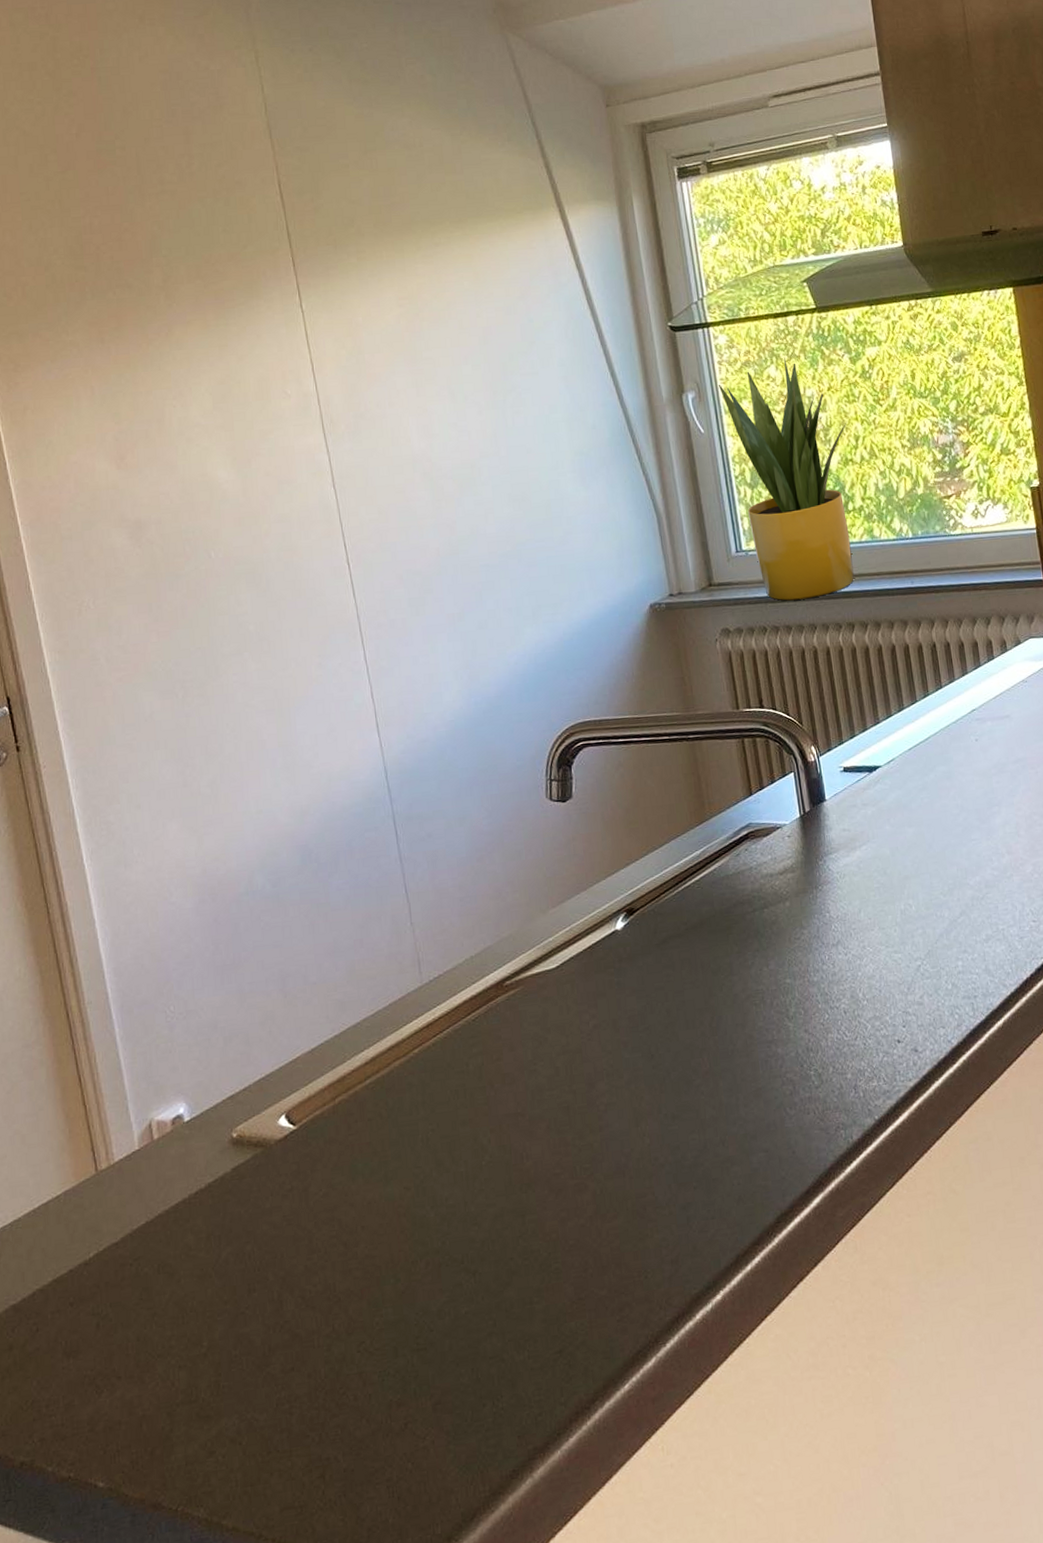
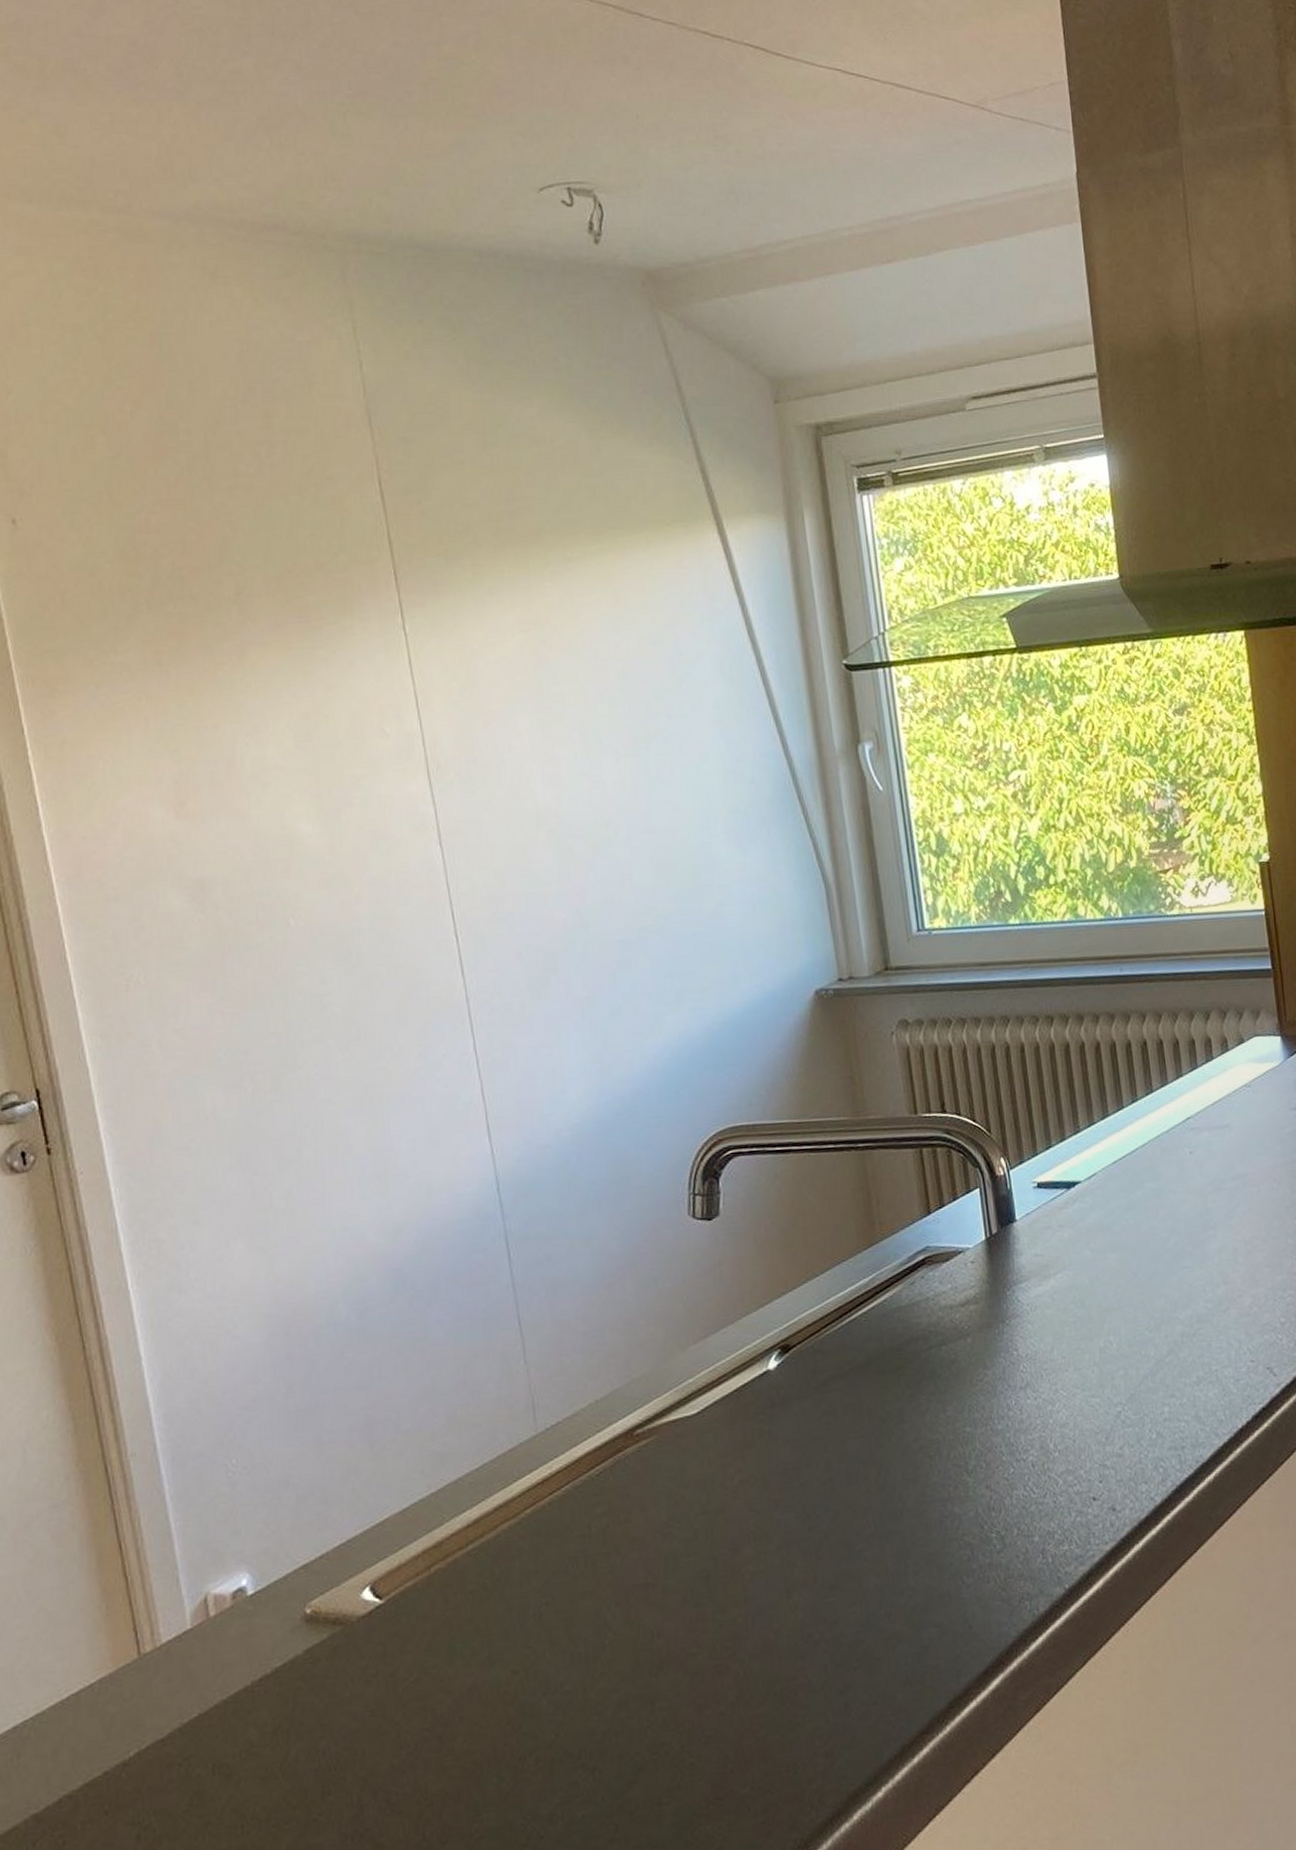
planter: present [718,357,854,601] -> none [900,704,1055,989]

